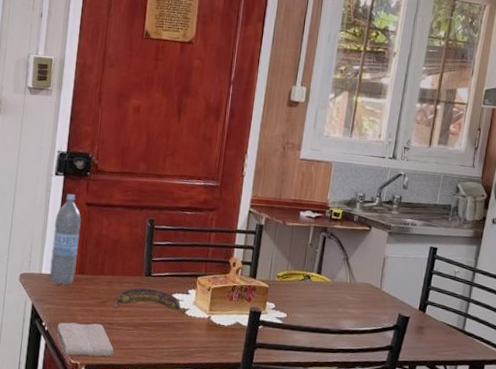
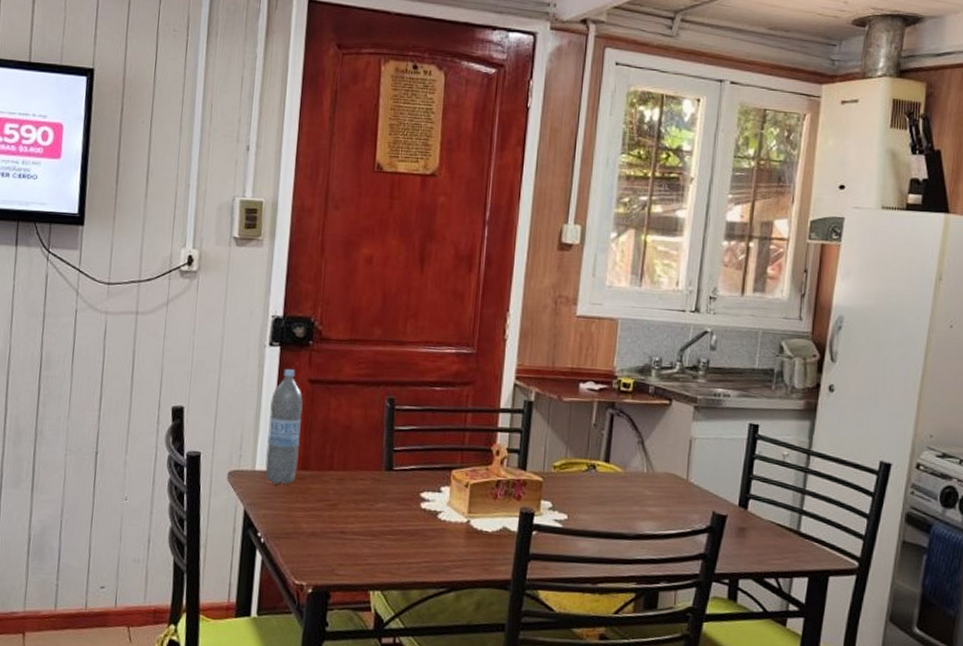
washcloth: present [57,322,114,356] -> none [276,531,349,575]
banana: present [114,288,181,310] -> none [347,485,432,513]

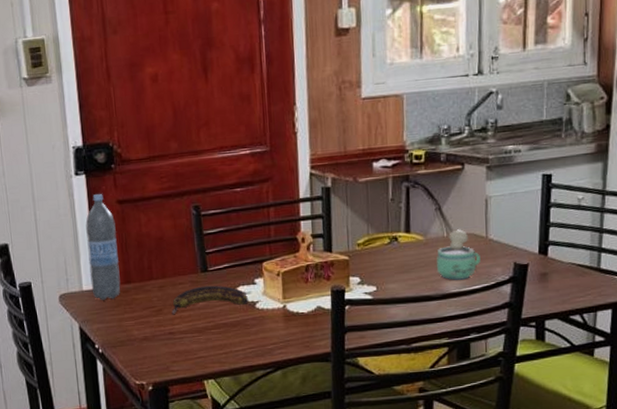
banana: none [347,485,432,513] -> present [172,285,249,315]
chocolate milk: none [632,467,679,522] -> present [436,229,481,280]

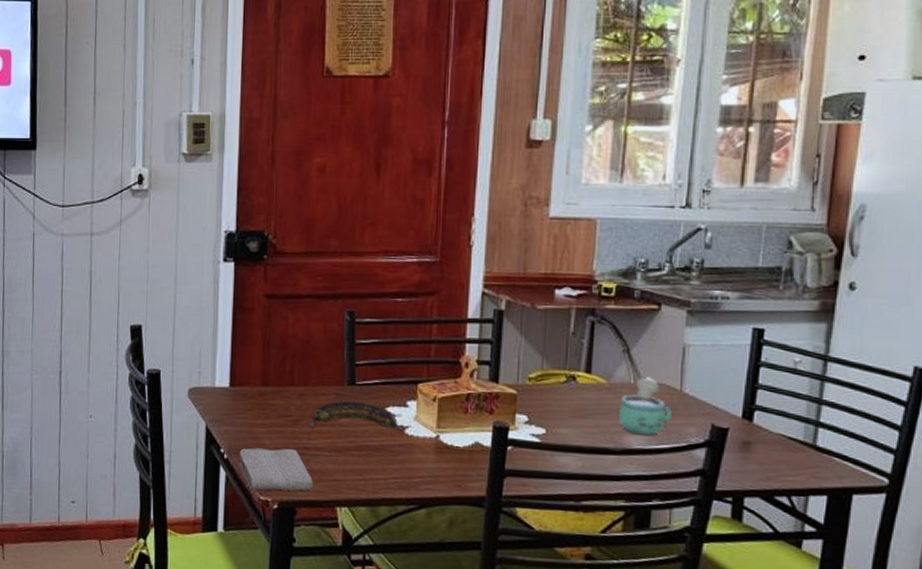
water bottle: present [85,193,121,300] -> none [225,283,260,401]
washcloth: none [112,336,182,376] -> present [239,448,314,491]

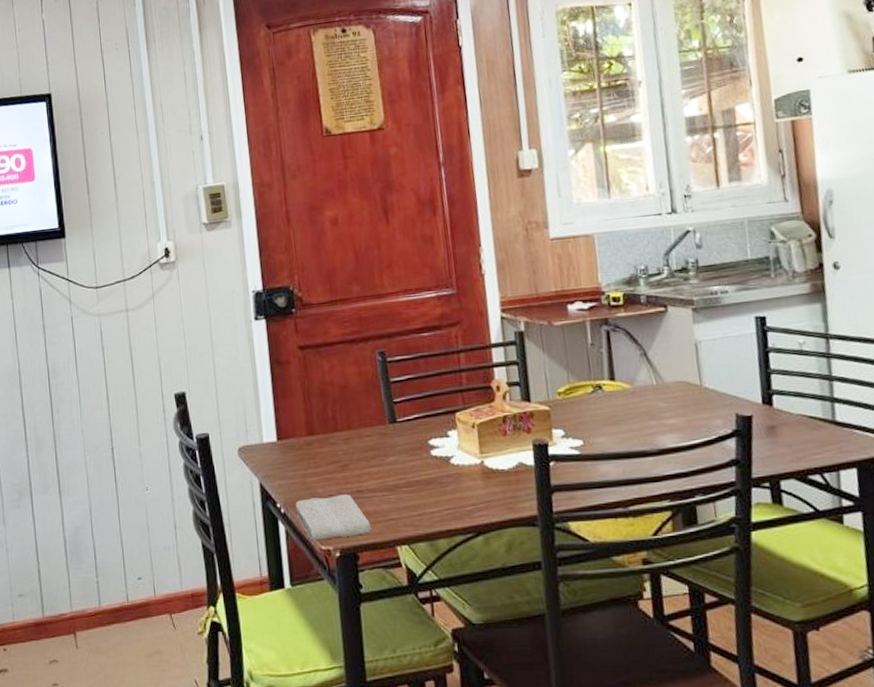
banana: present [309,400,398,428] -> none [359,438,443,471]
chocolate milk: present [618,377,672,436] -> none [647,377,697,434]

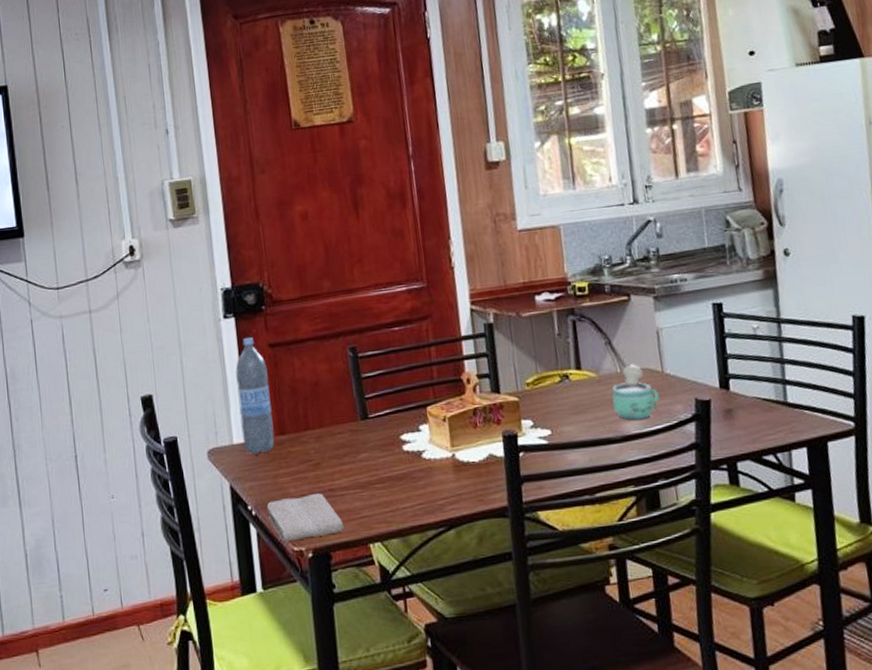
water bottle: none [266,339,304,454] -> present [235,337,275,455]
chocolate milk: none [647,377,697,434] -> present [612,364,659,420]

